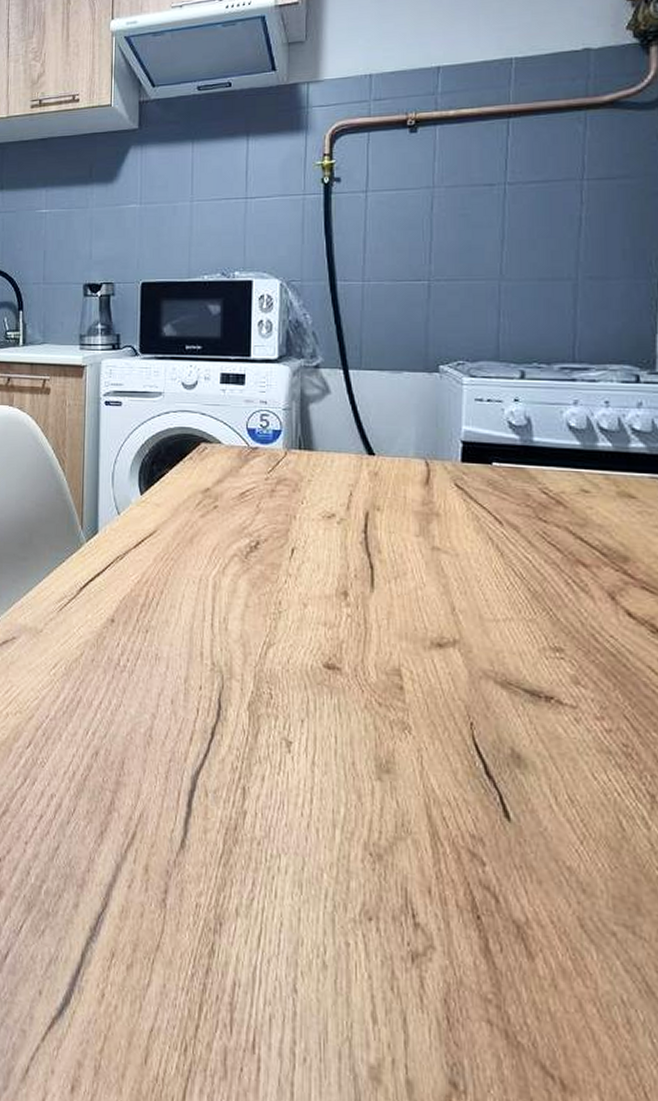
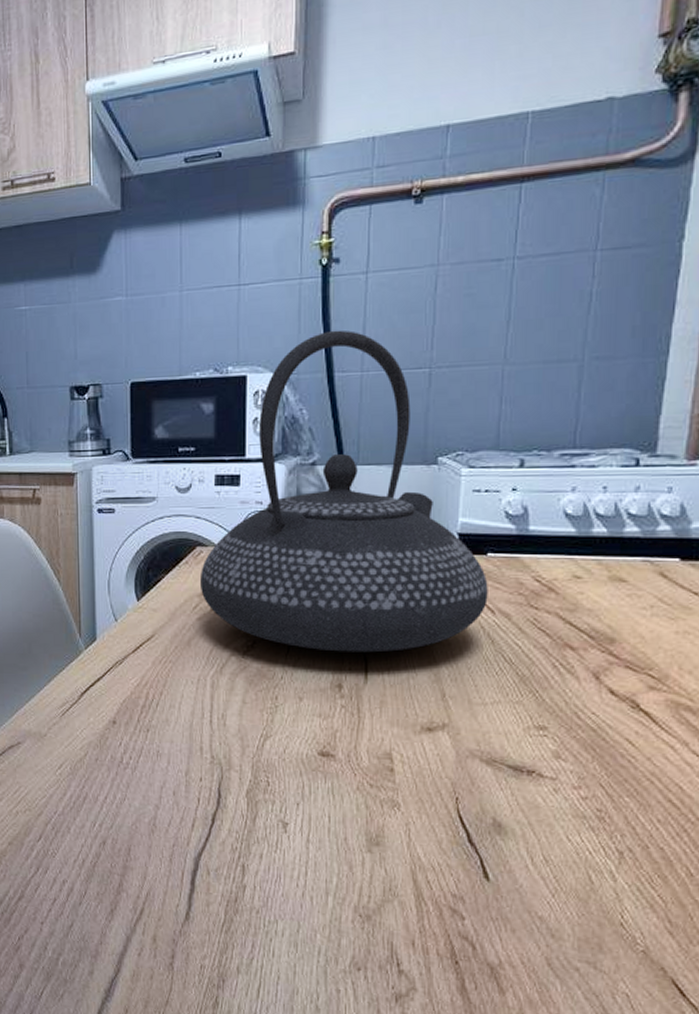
teapot: none [203,242,495,560] -> present [199,330,488,653]

